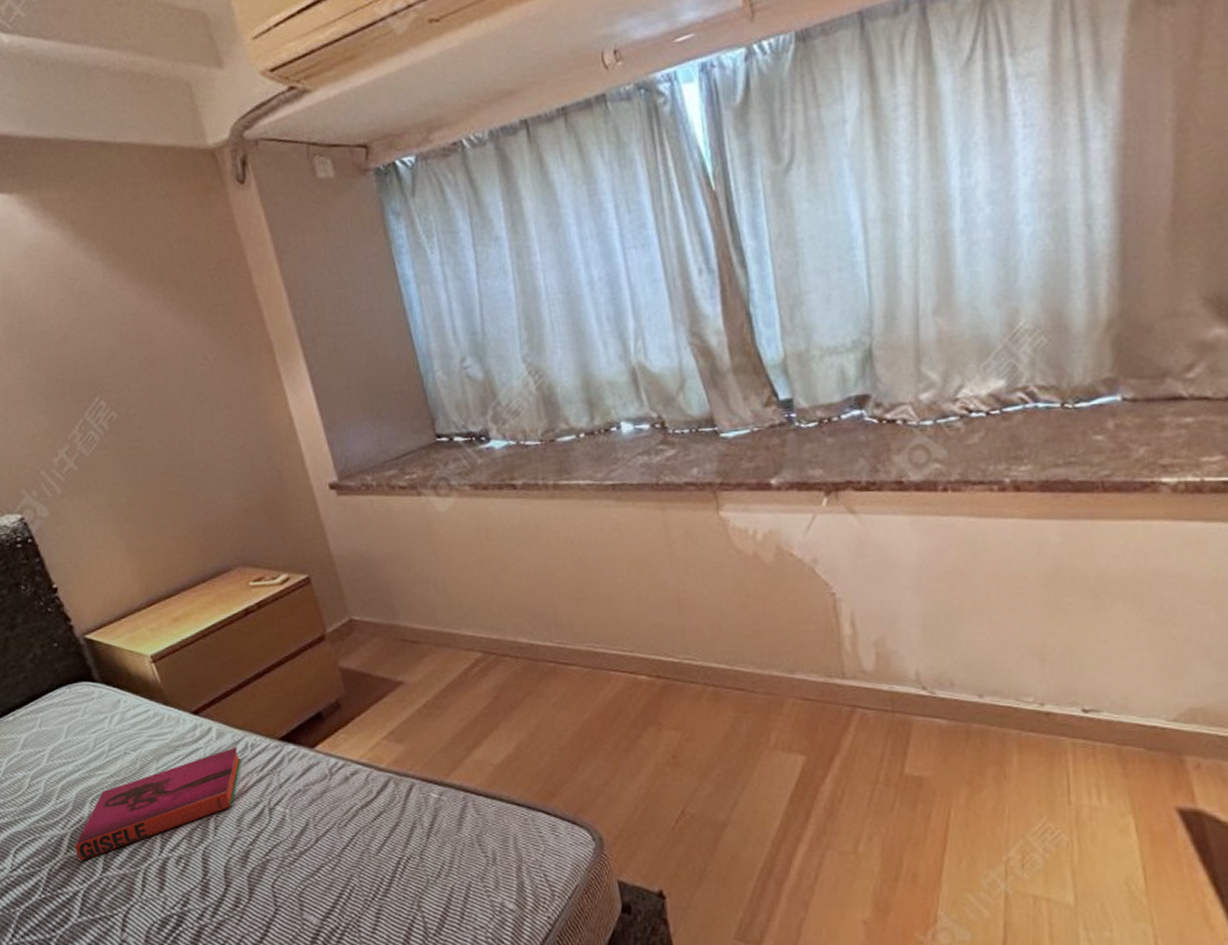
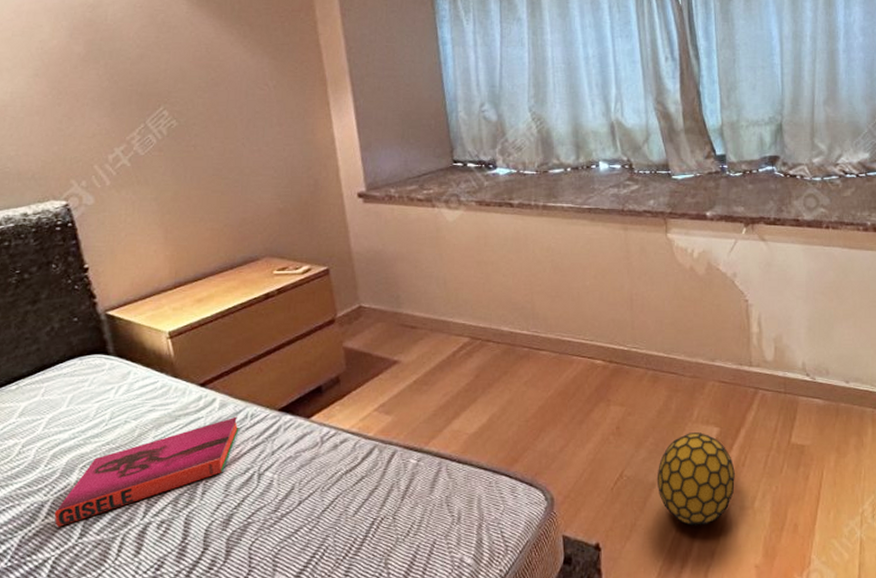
decorative ball: none [728,762,831,873] -> present [656,433,735,526]

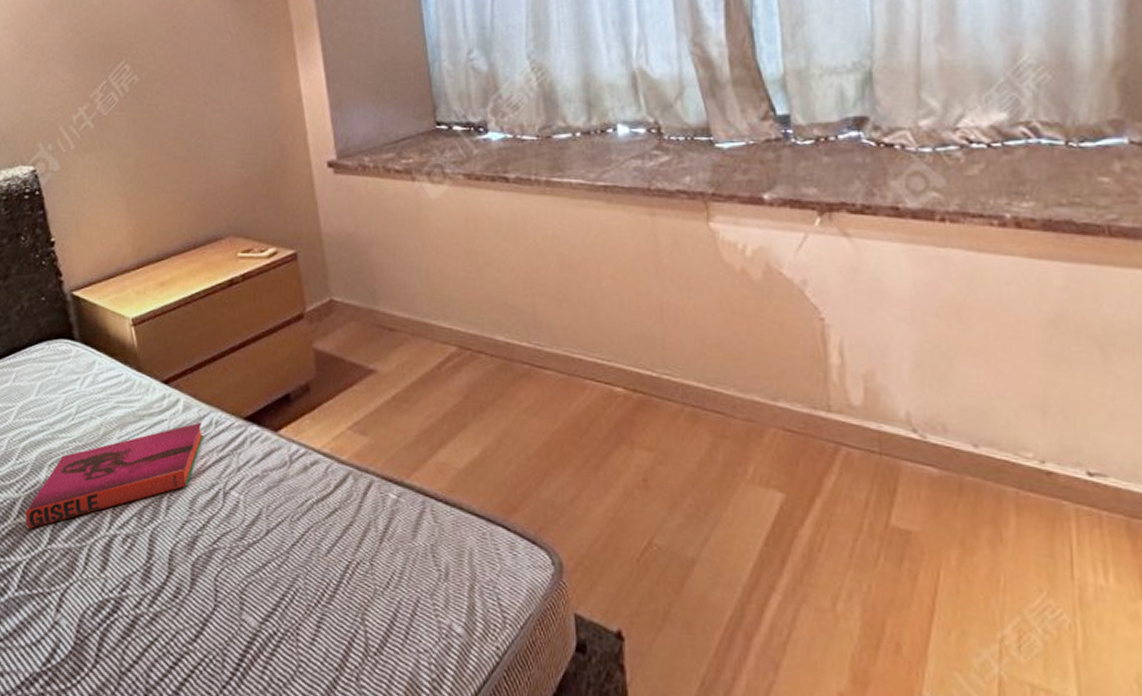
decorative ball: present [656,433,735,526] -> none [698,496,808,626]

